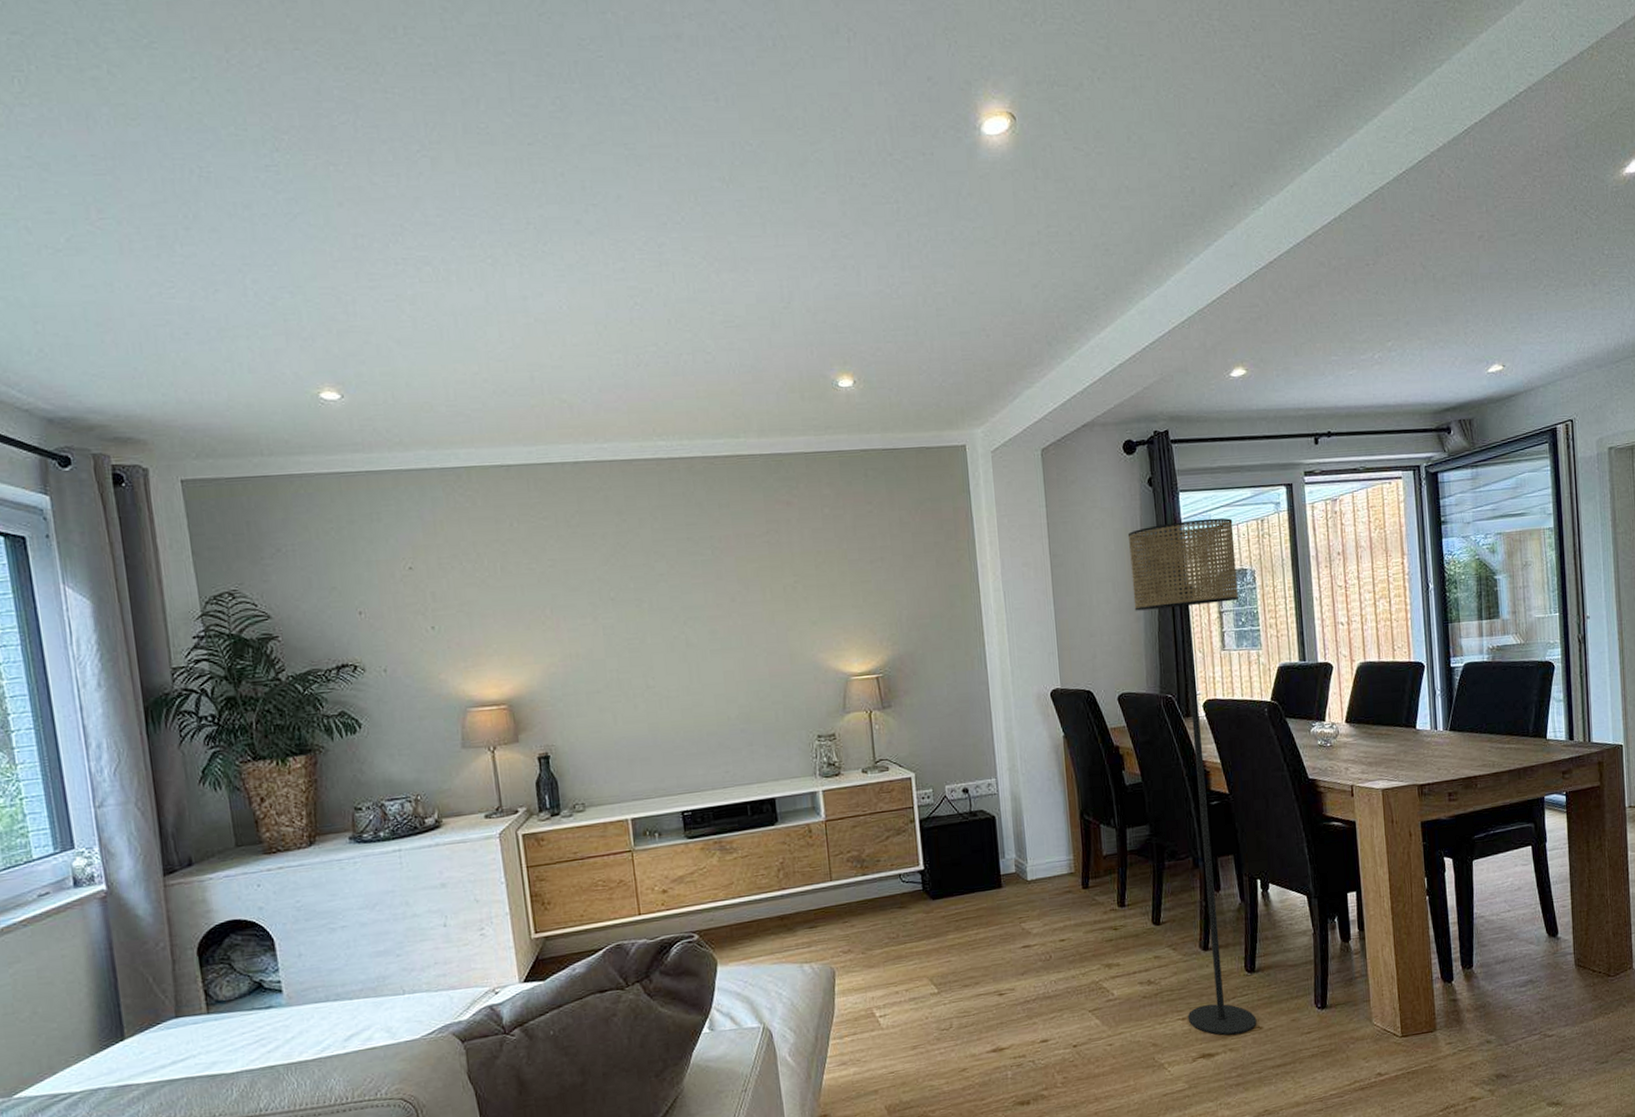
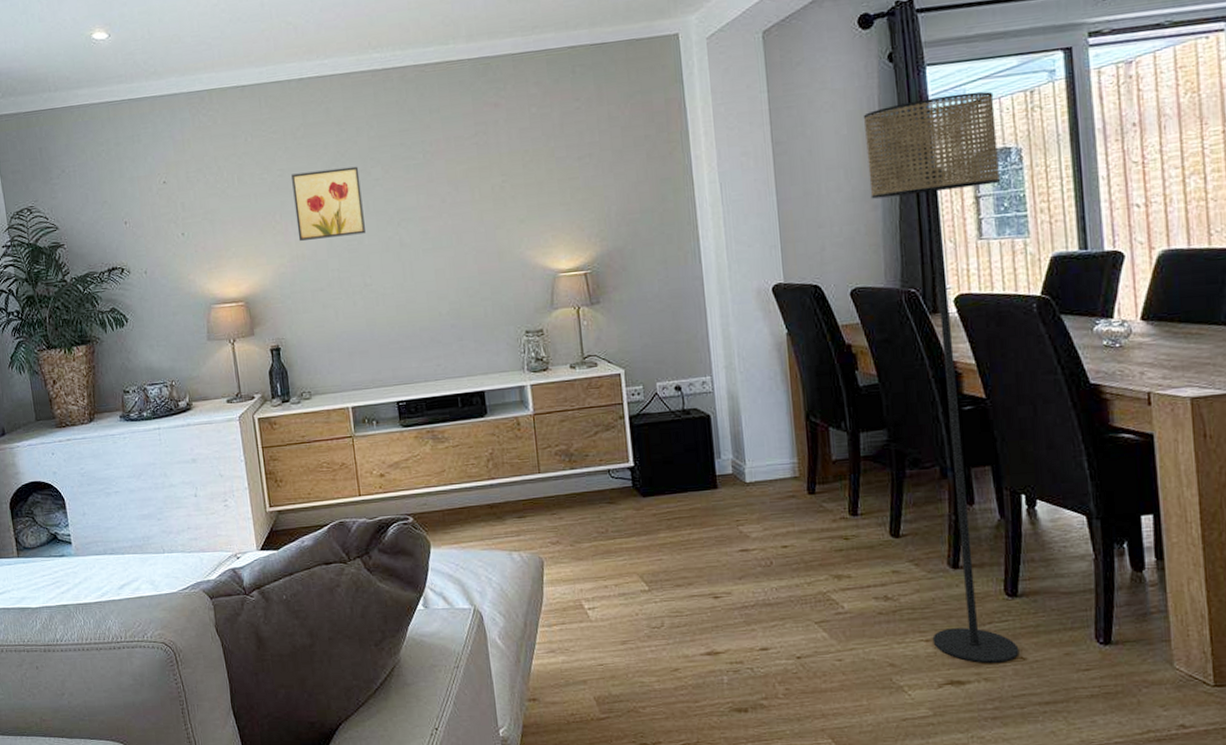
wall art: none [564,560,648,638] -> present [291,166,366,241]

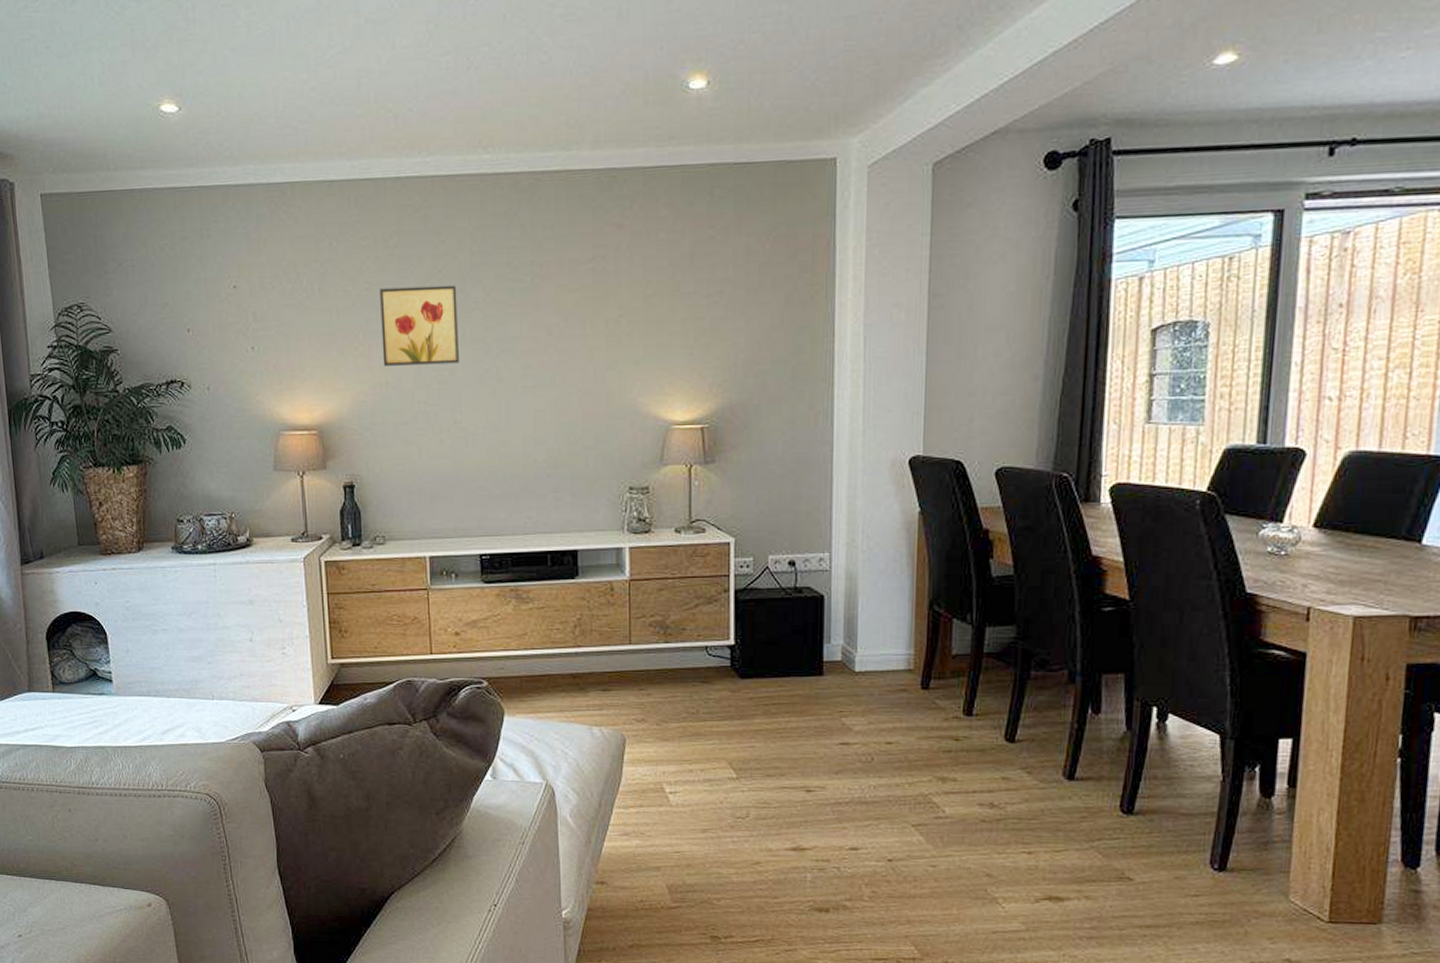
floor lamp: present [863,91,1019,663] -> none [1032,253,1187,881]

